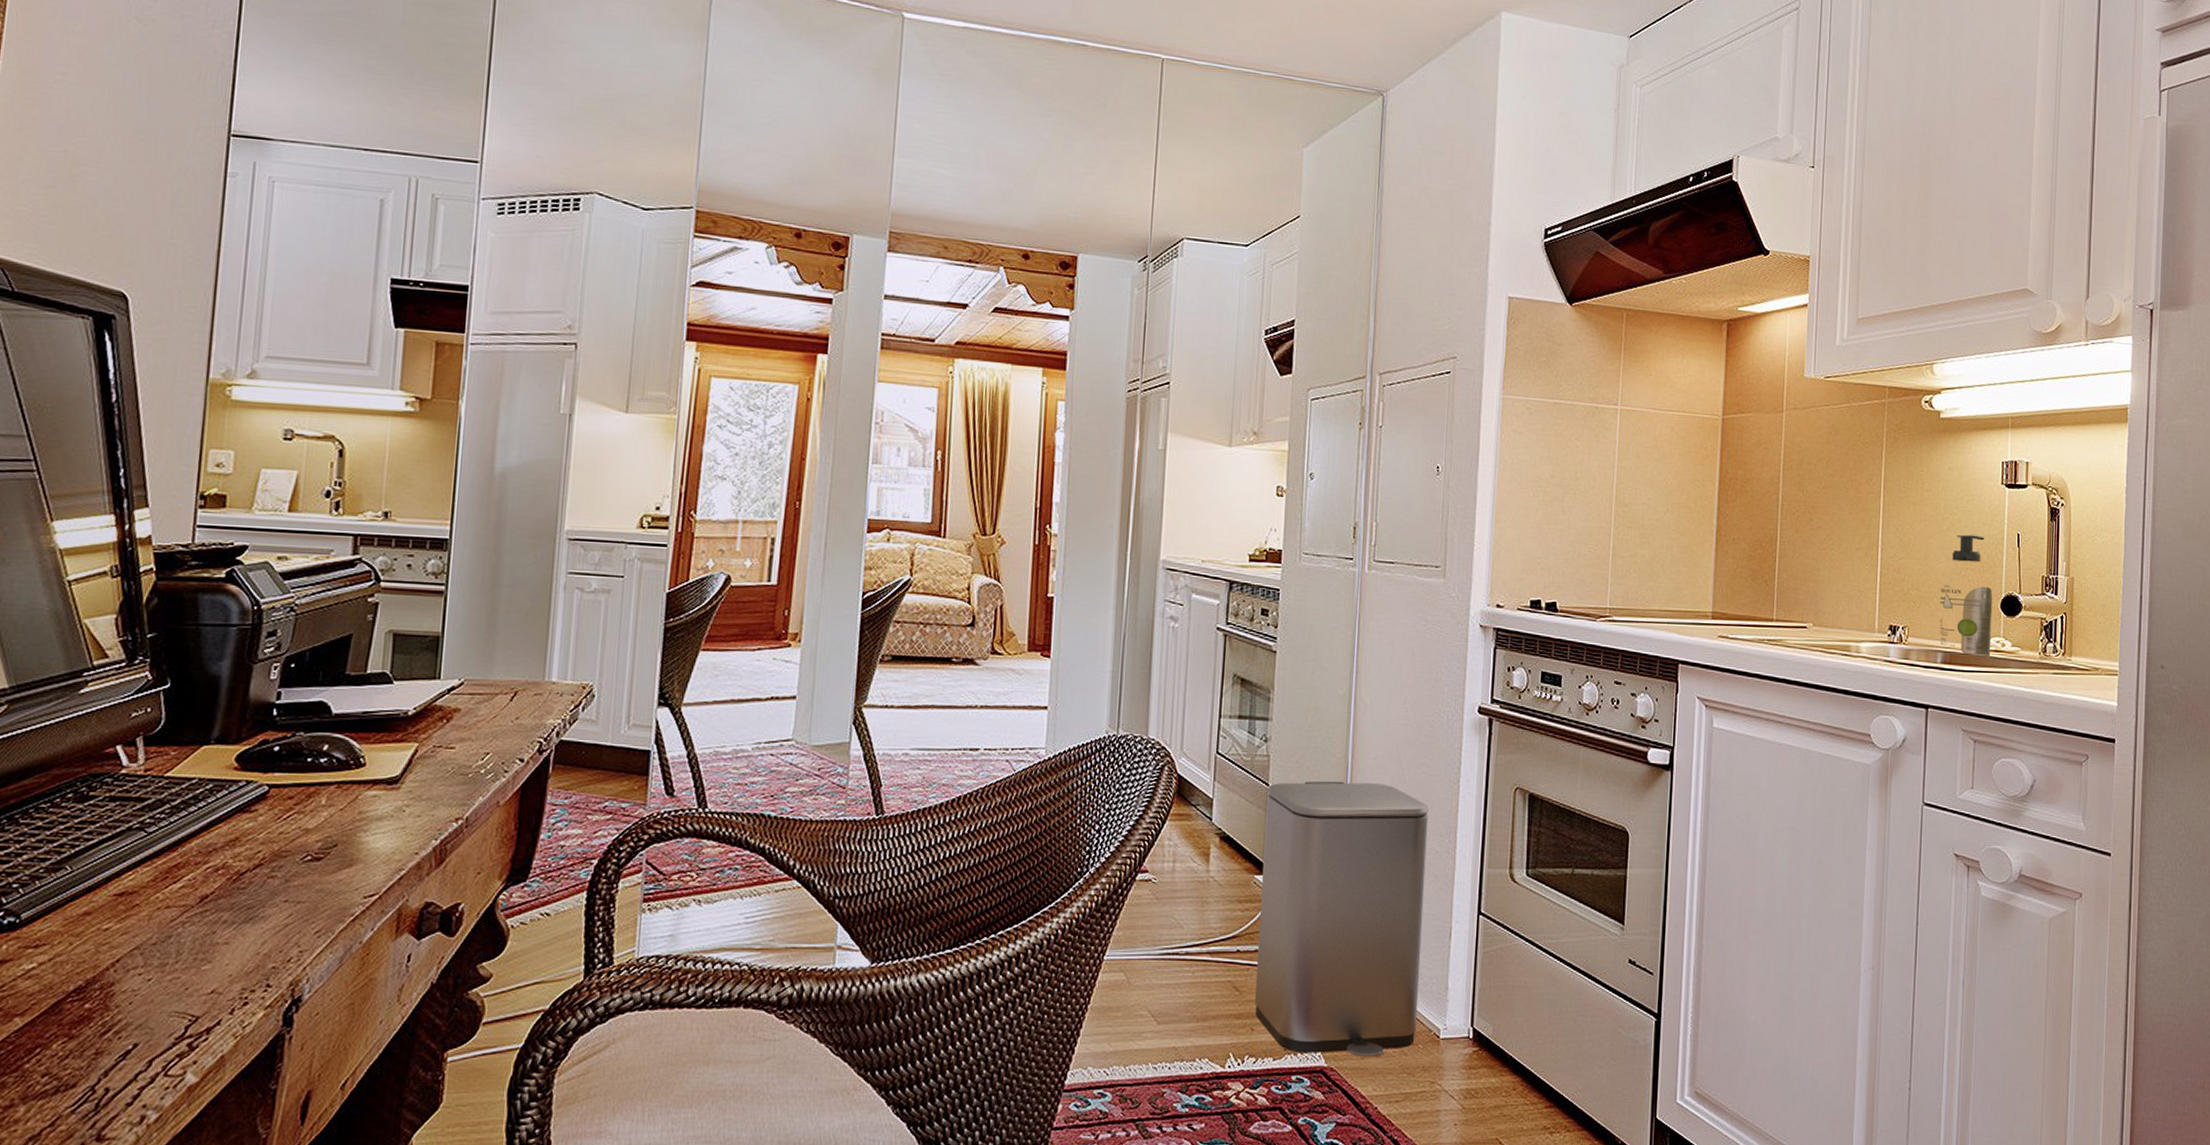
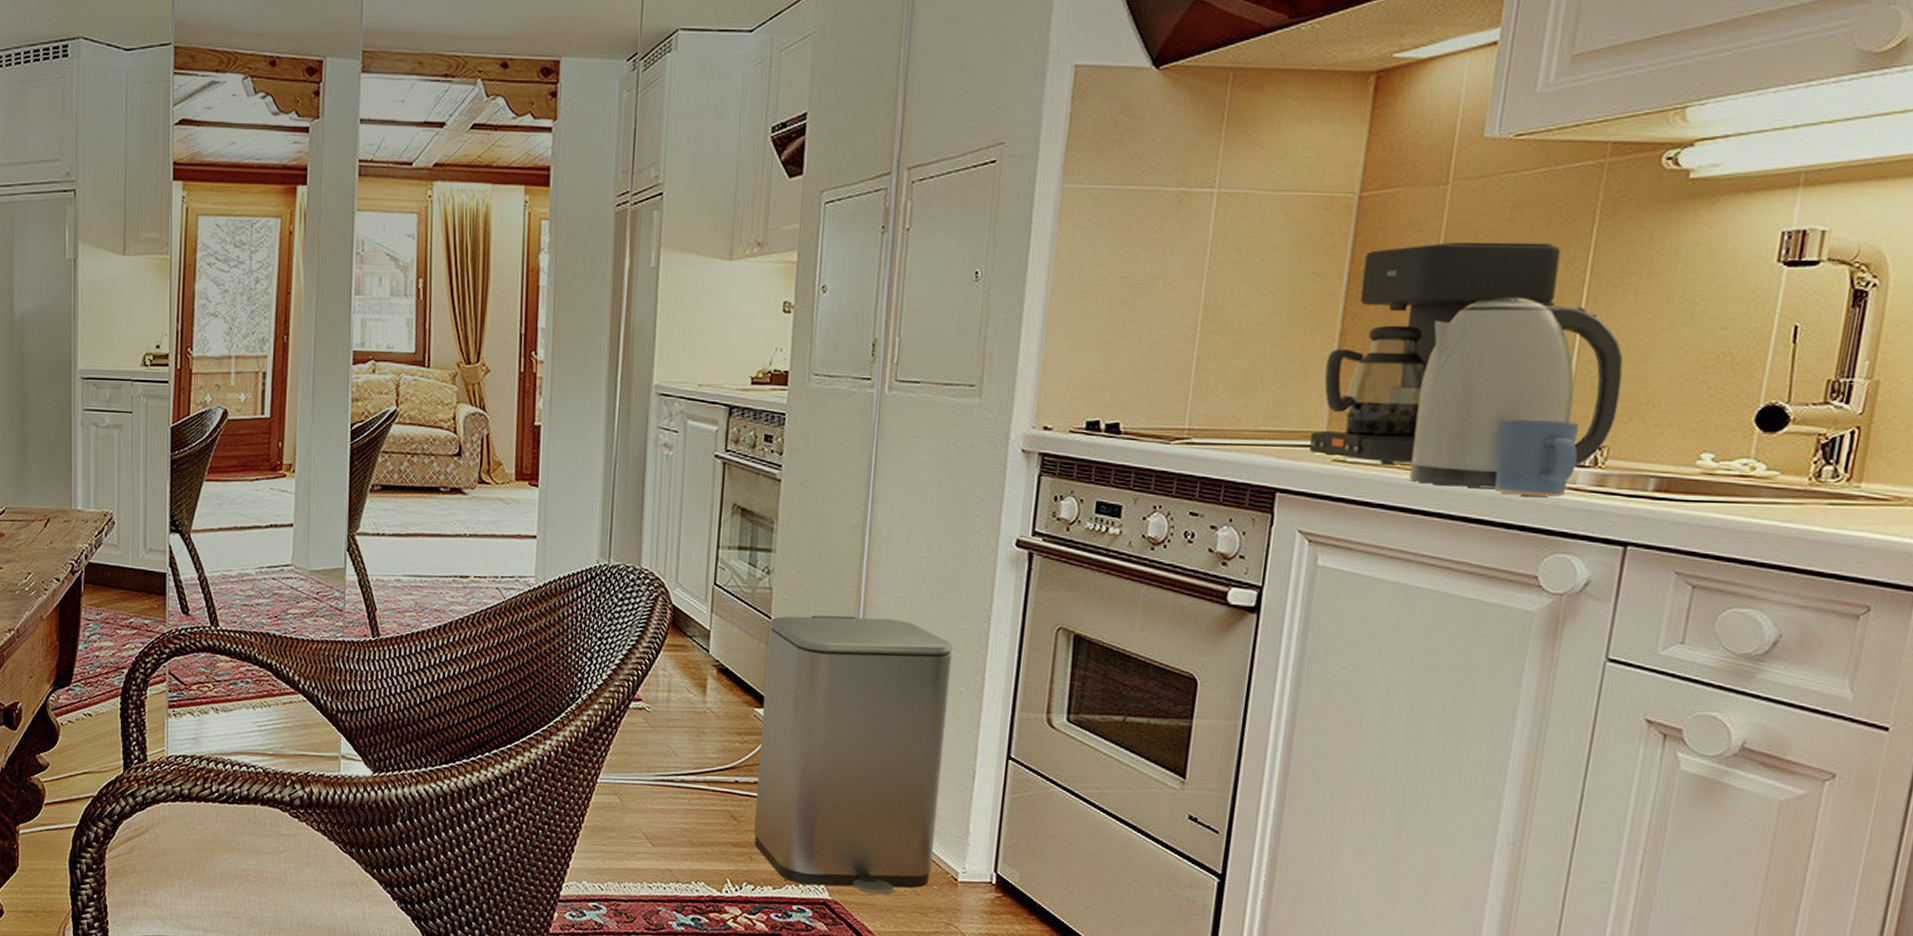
coffee maker: none [1700,458,1863,639] -> present [1308,241,1561,464]
kettle: none [1774,504,1912,662] -> present [1409,296,1624,489]
mug: none [1832,604,1888,668] -> present [1494,419,1579,497]
soap dispenser: present [1940,534,1993,657] -> none [1655,329,1745,484]

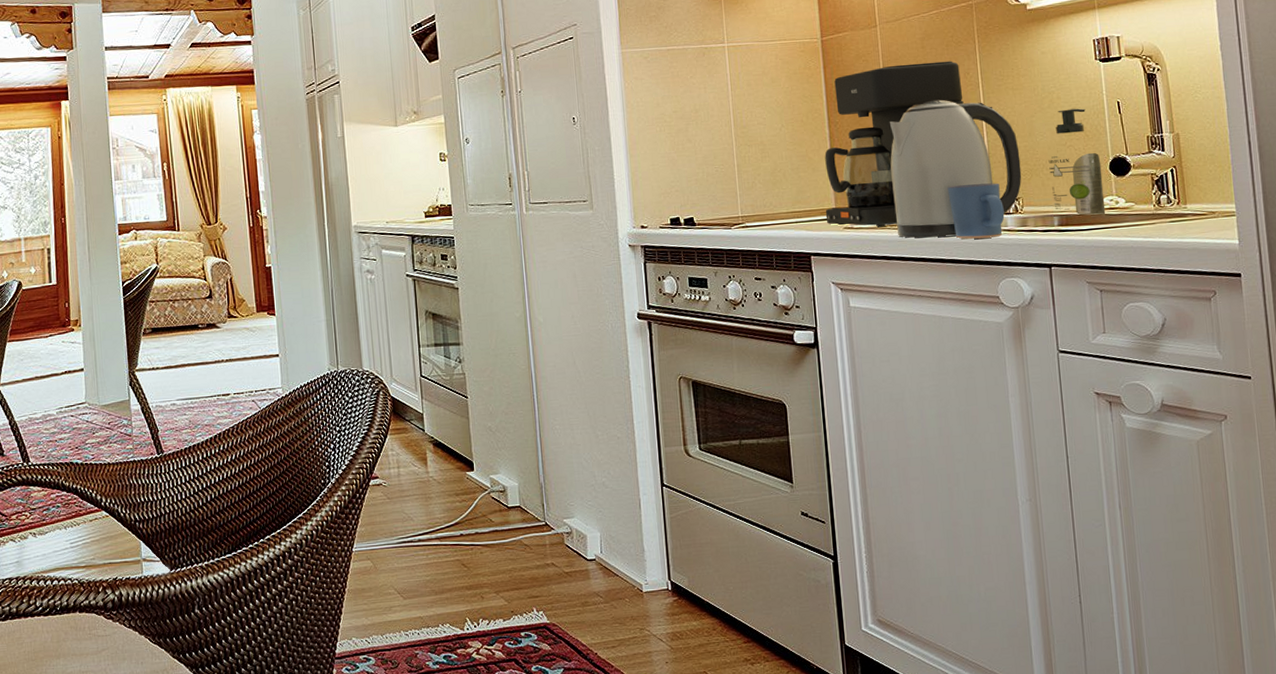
pedal bin: present [753,615,953,895] -> none [466,386,622,614]
soap dispenser: none [1655,329,1745,484] -> present [1048,108,1106,216]

